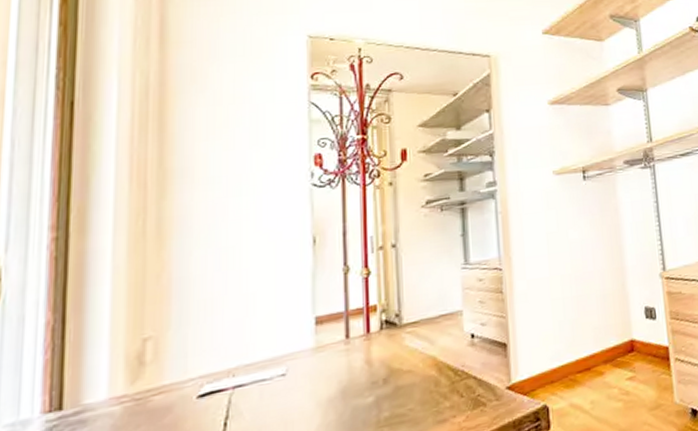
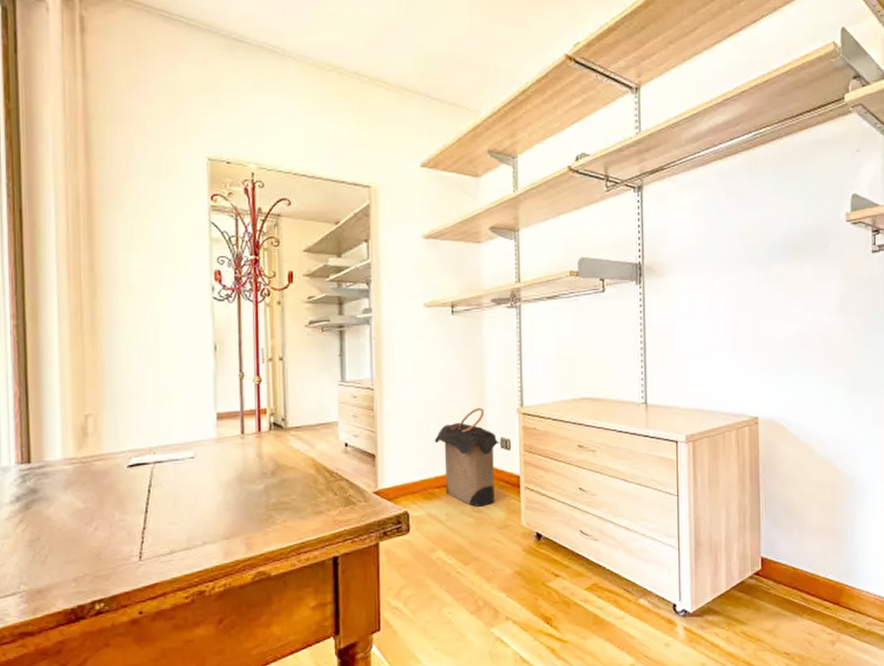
laundry hamper: none [572,276,645,389] -> present [434,407,501,507]

